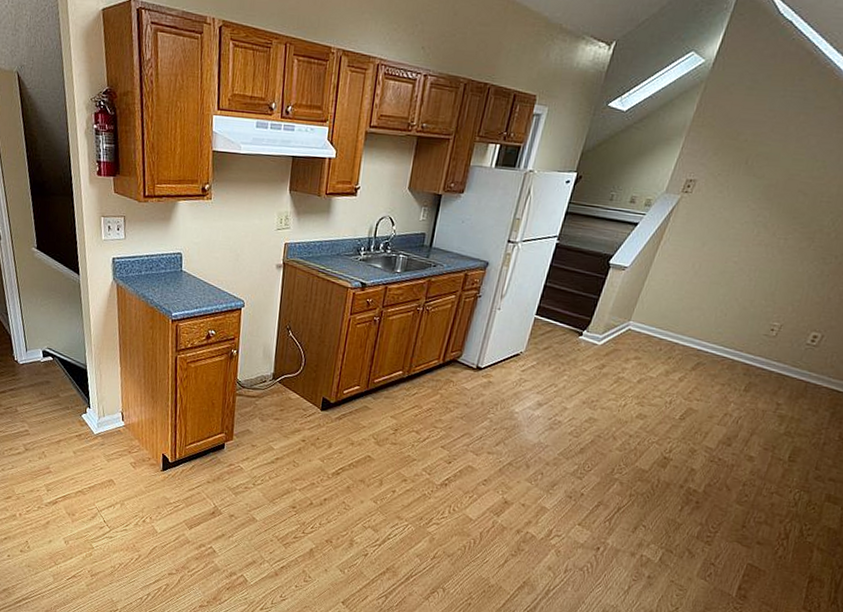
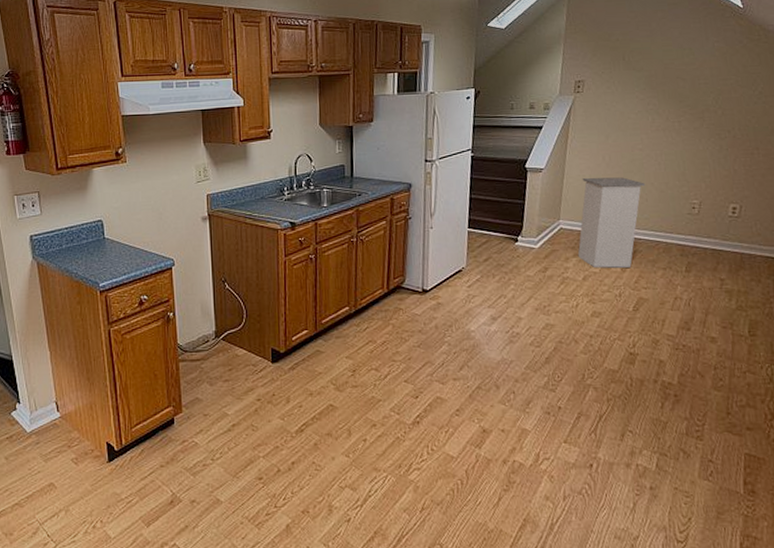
trash can: none [638,283,730,378] -> present [577,177,646,268]

